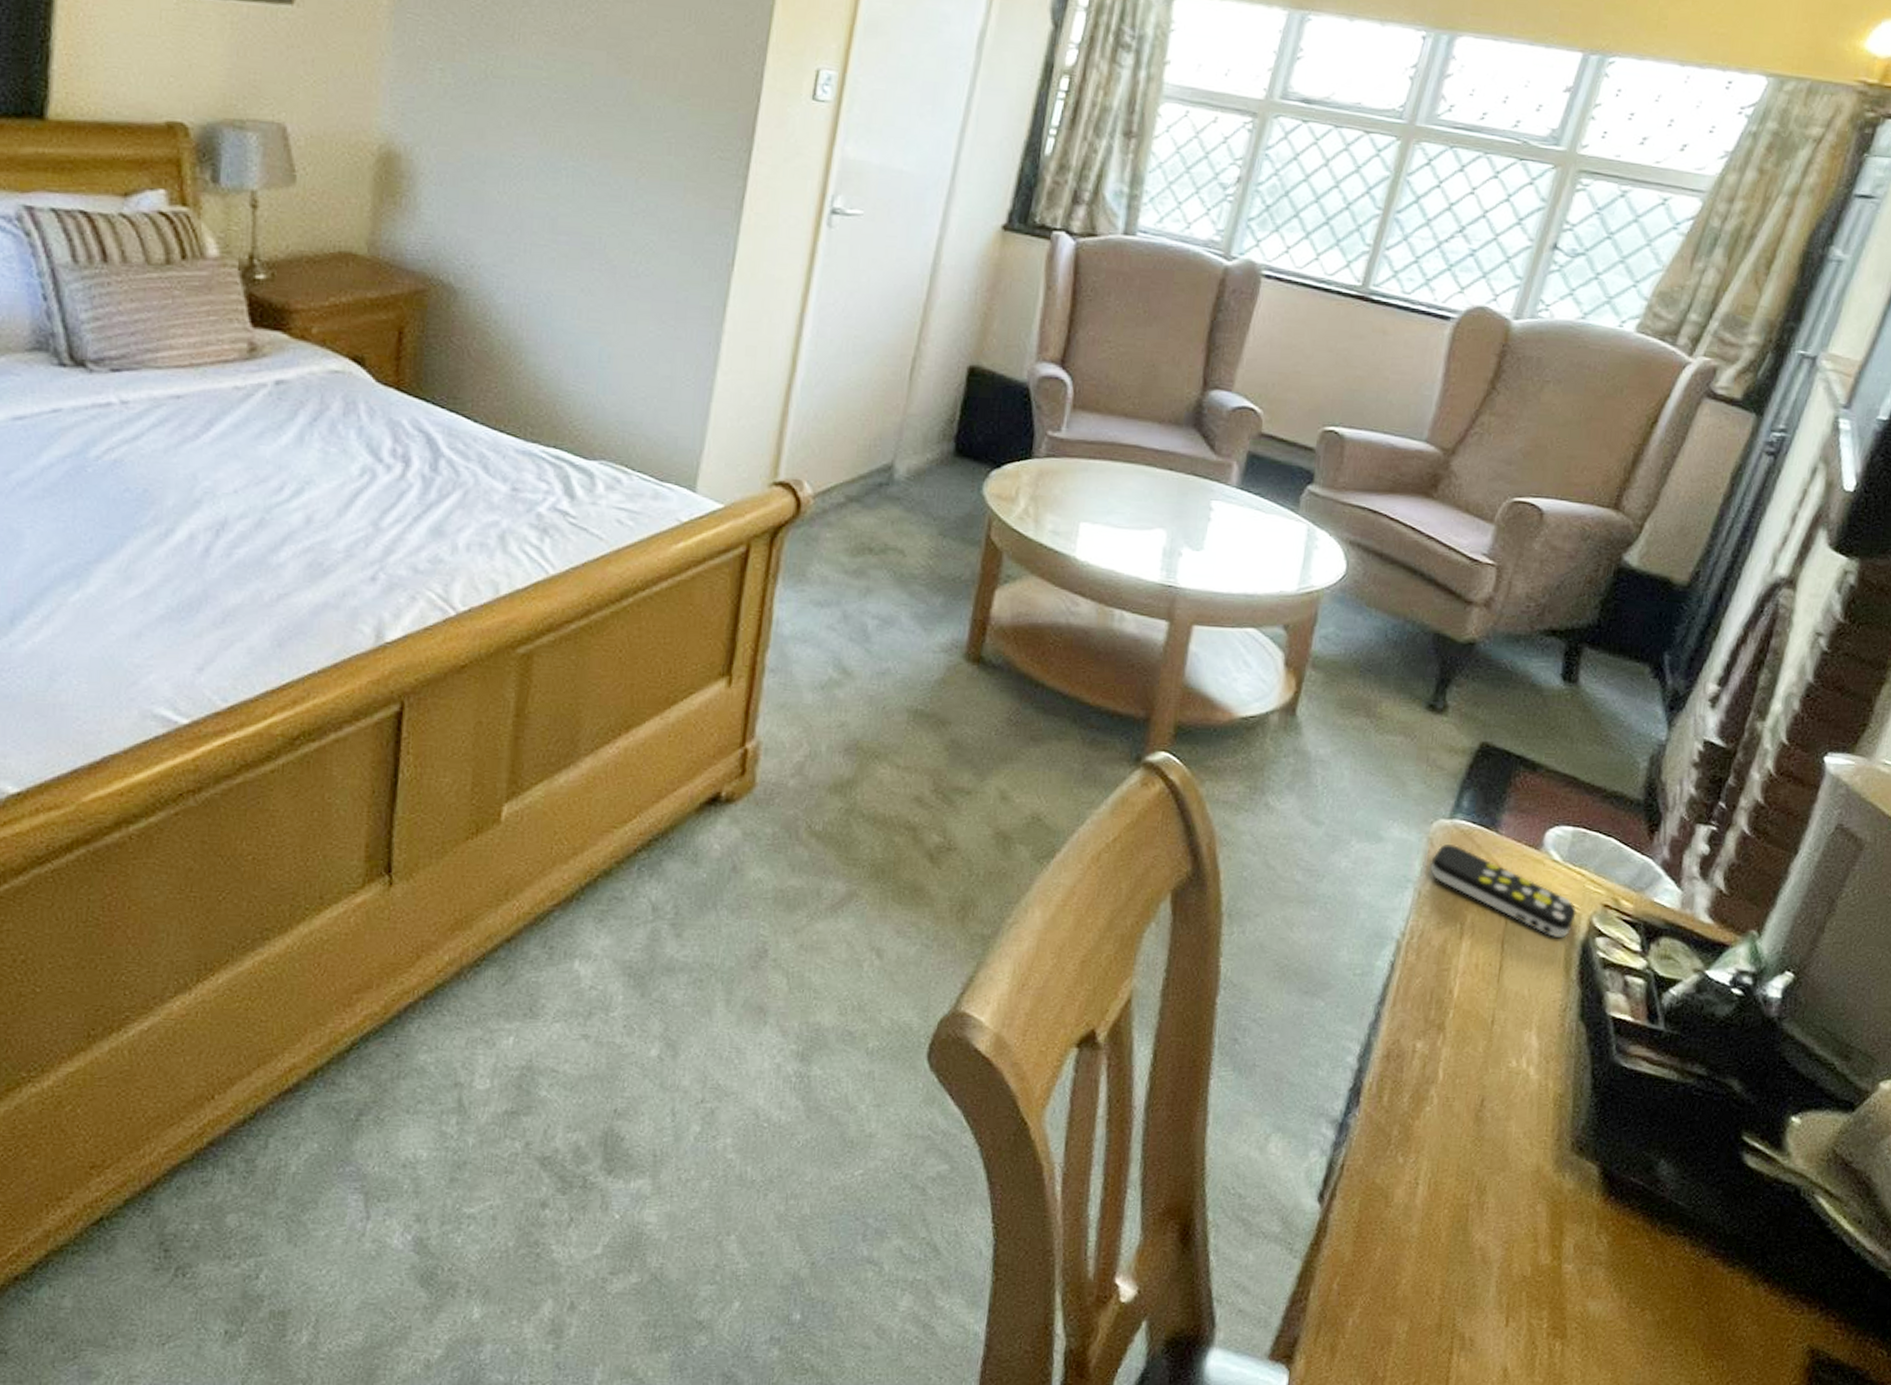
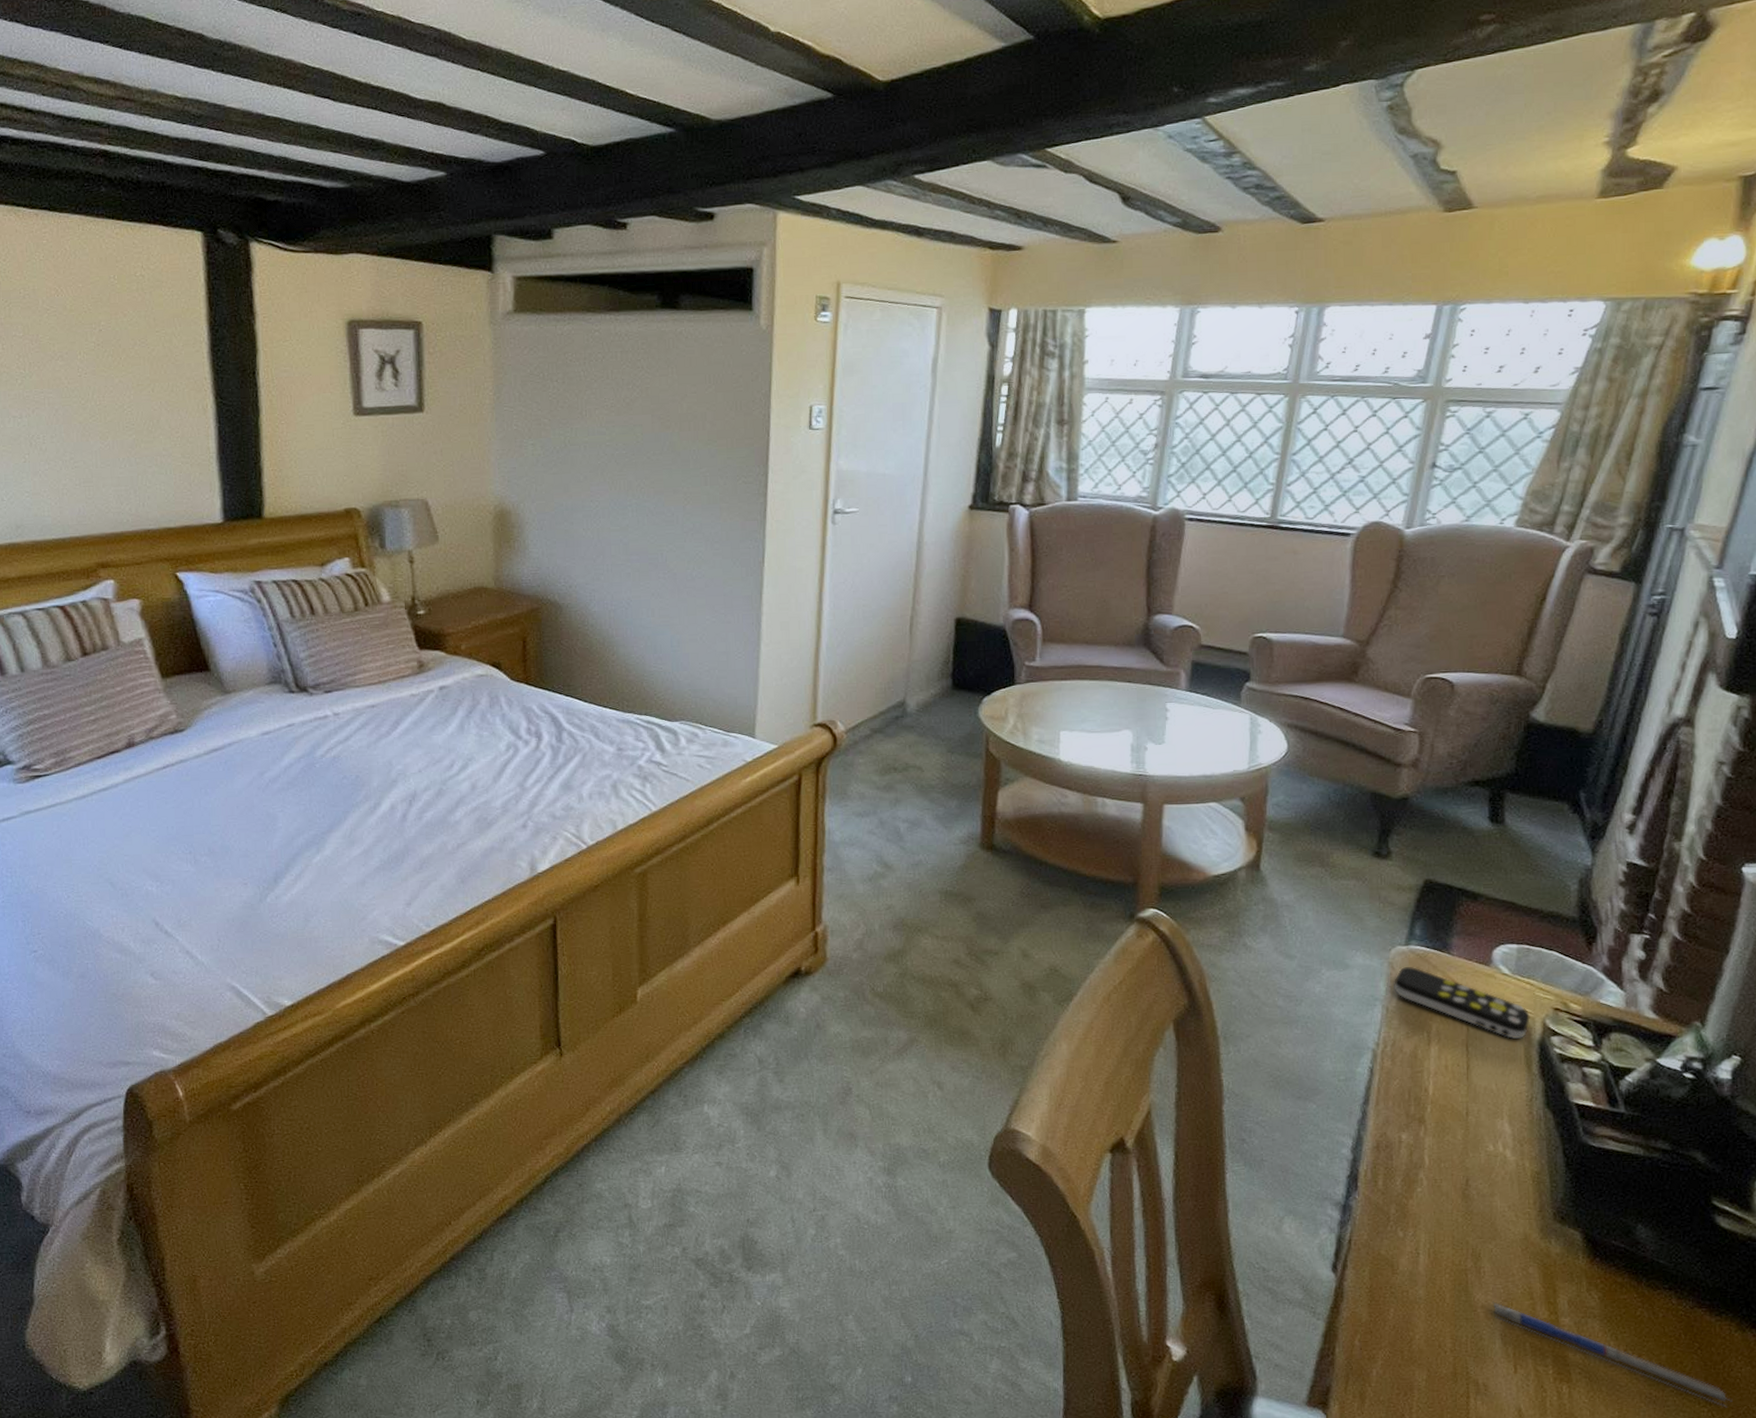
pen: none [1492,1242,1734,1371] -> present [1492,1301,1733,1408]

